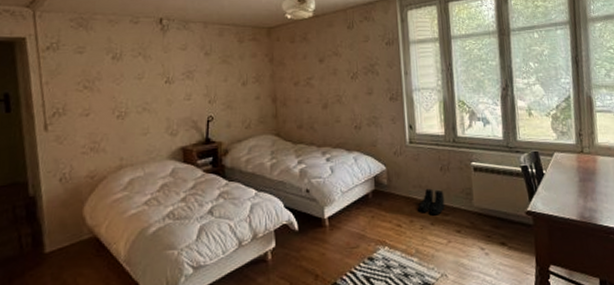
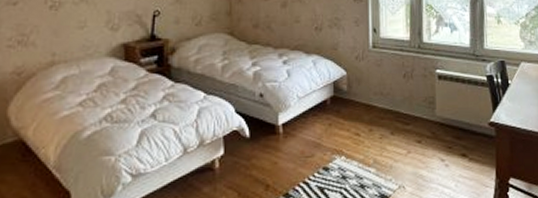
boots: present [418,188,445,215] -> none [378,96,407,124]

